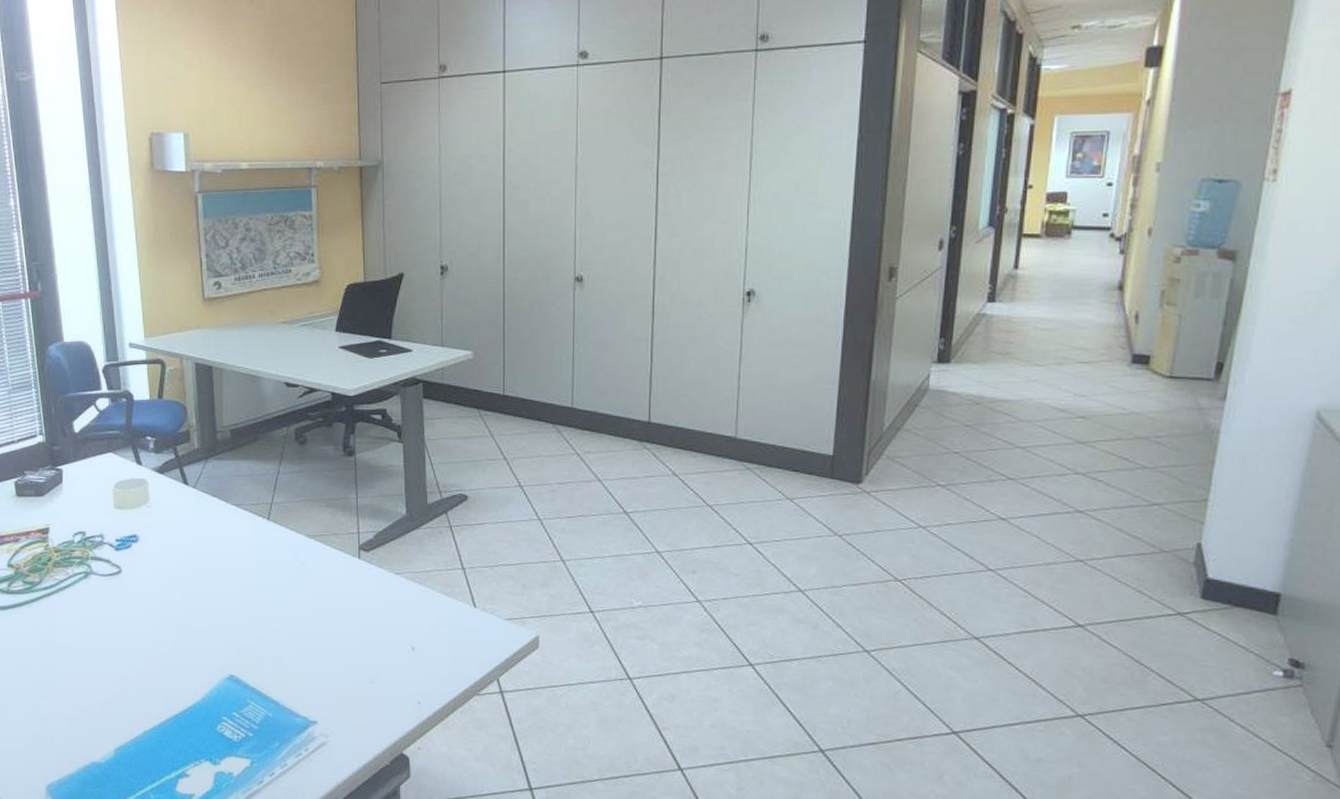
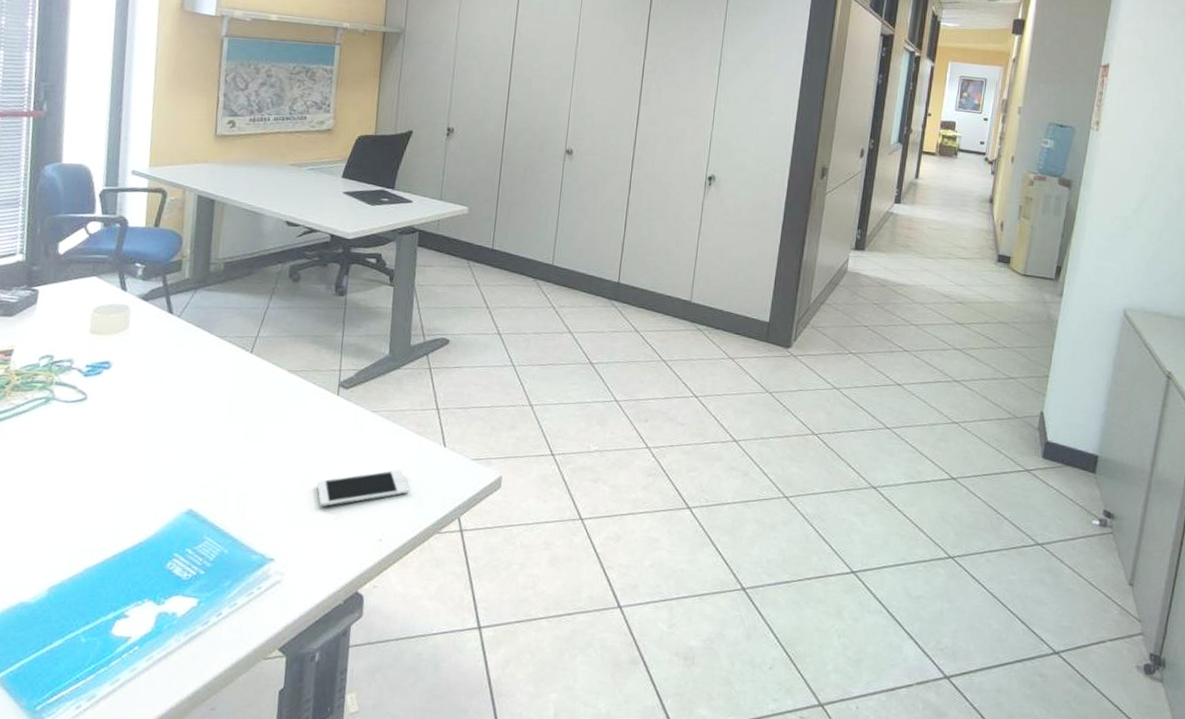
cell phone: none [350,631,442,671] -> present [317,469,409,508]

